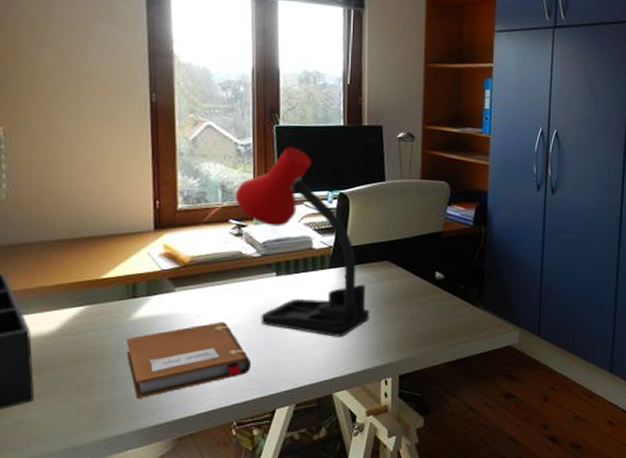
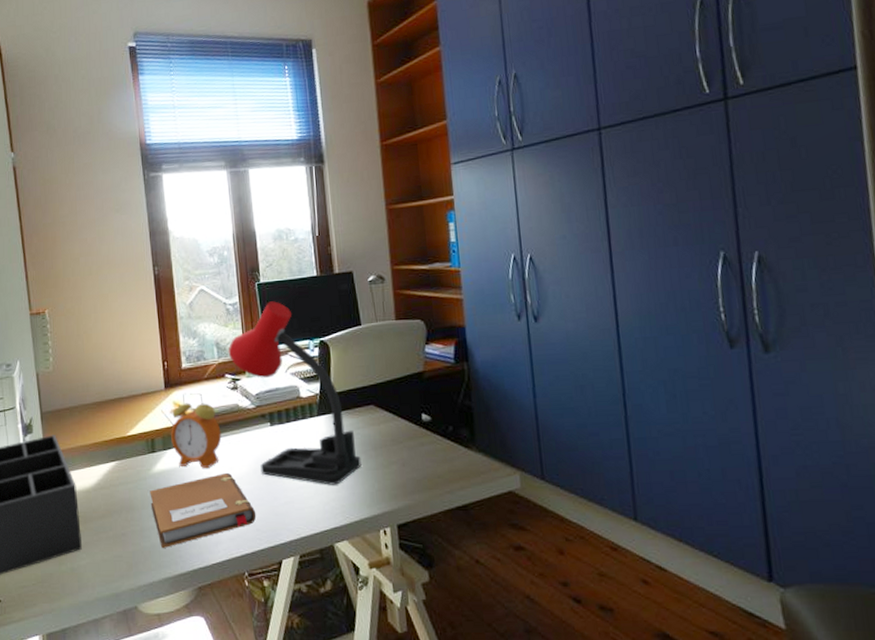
alarm clock: none [158,236,219,316] -> present [171,393,222,468]

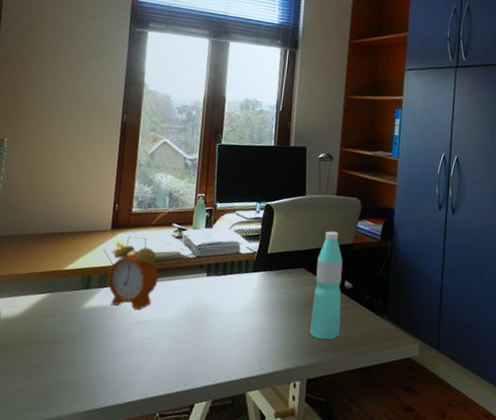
notebook: present [150,472,256,548] -> none [74,315,178,383]
desk lamp: present [228,301,362,485] -> none [179,162,285,338]
water bottle: none [386,360,425,480] -> present [309,231,343,340]

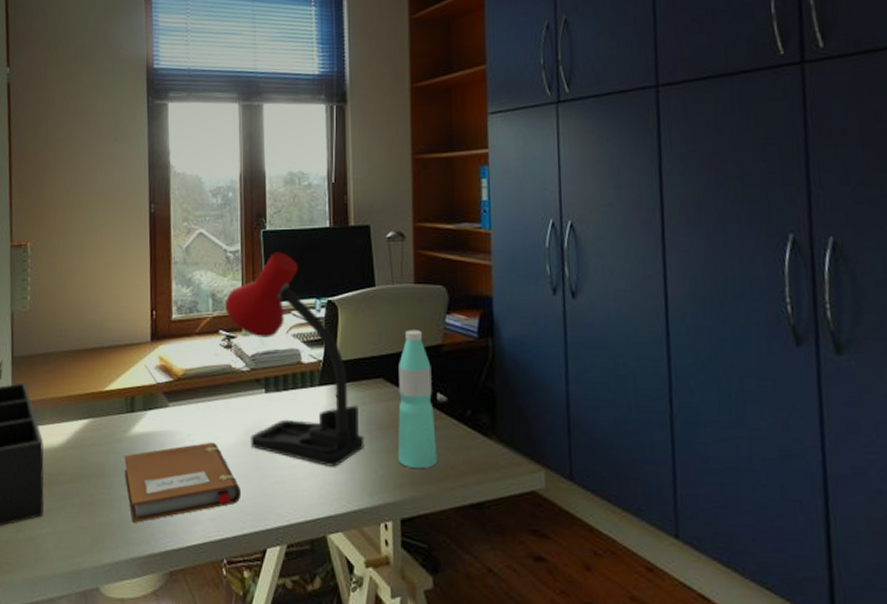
notebook: none [74,315,178,383] -> present [124,441,242,523]
alarm clock: present [107,235,159,309] -> none [153,347,210,435]
desk lamp: none [179,162,285,338] -> present [224,252,365,467]

